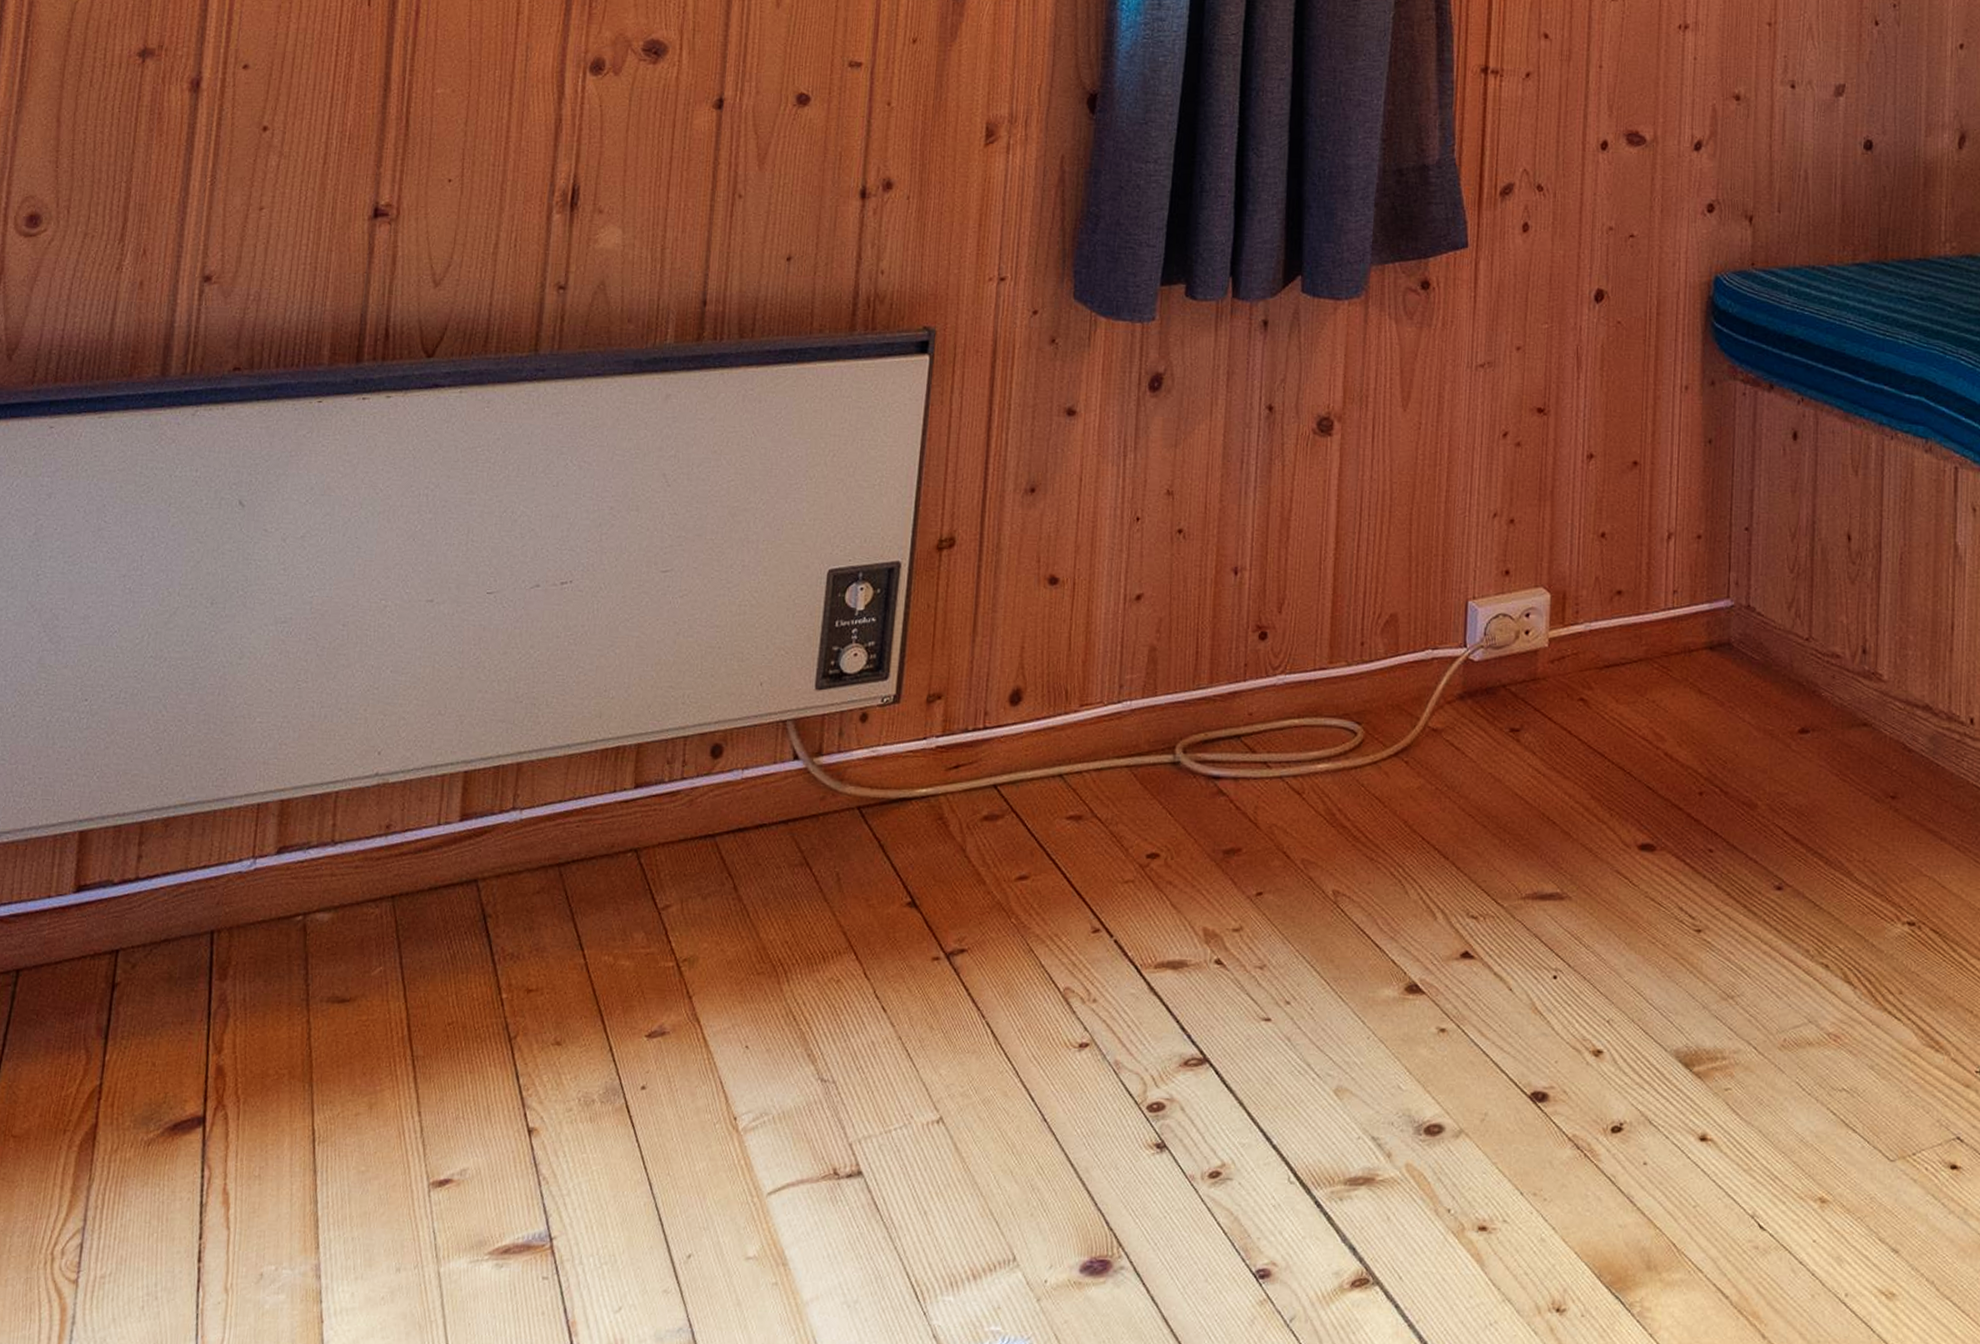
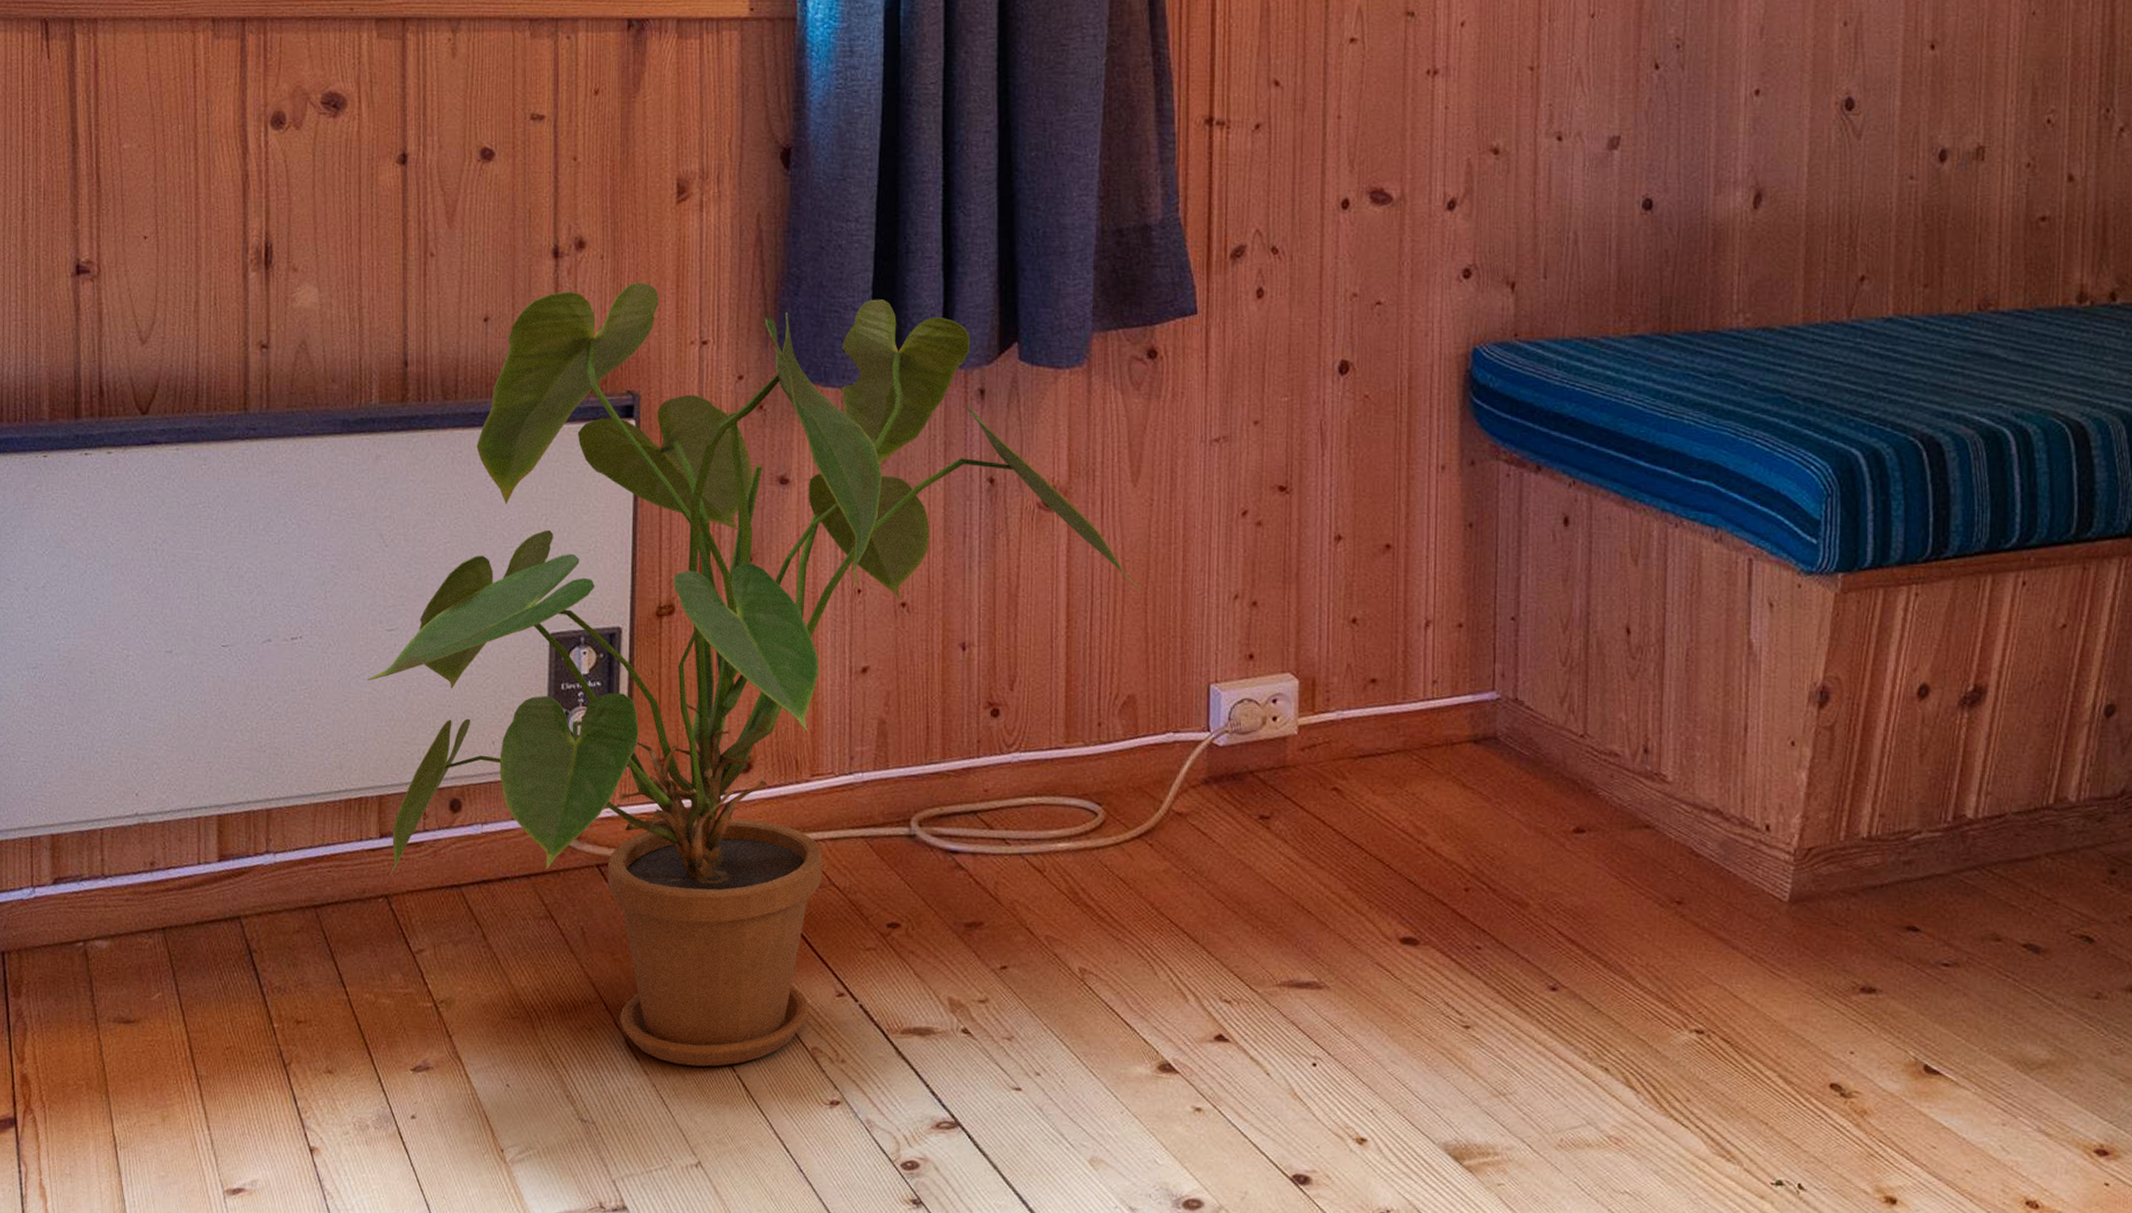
house plant: none [636,221,1407,1015] -> present [367,281,1142,1067]

